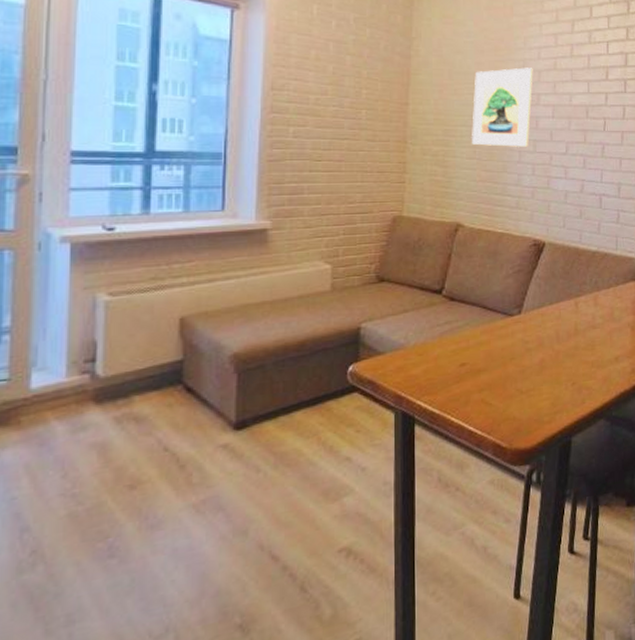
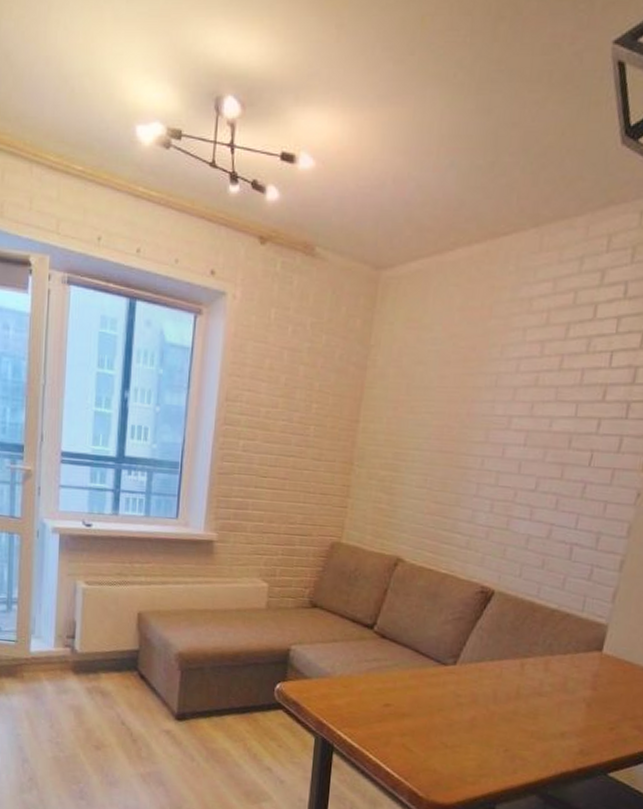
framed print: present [472,67,533,147] -> none [424,383,508,479]

